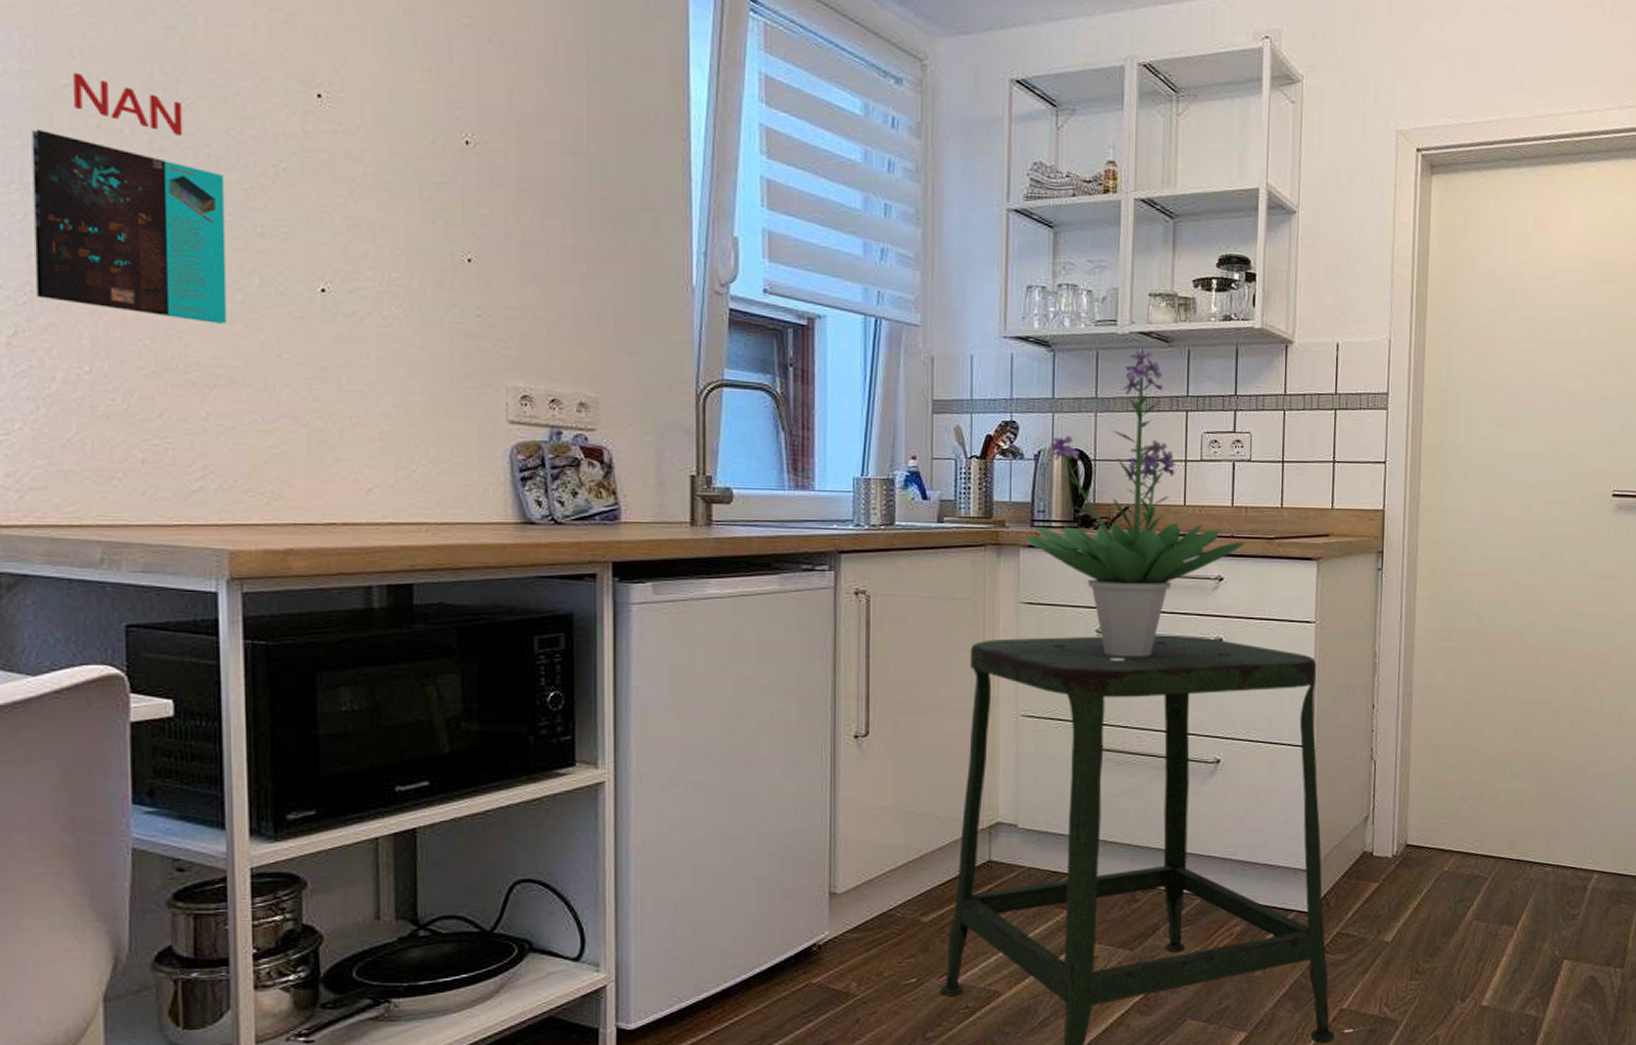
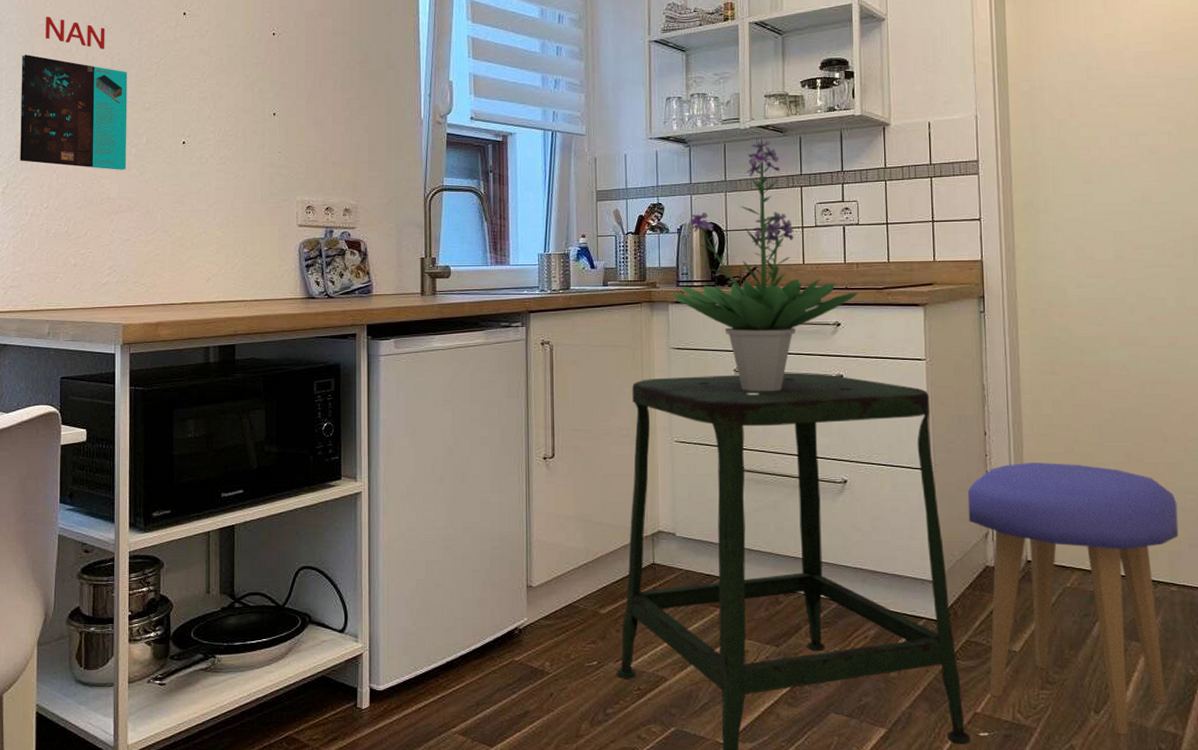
stool: none [1349,738,1559,1021] -> present [967,463,1179,734]

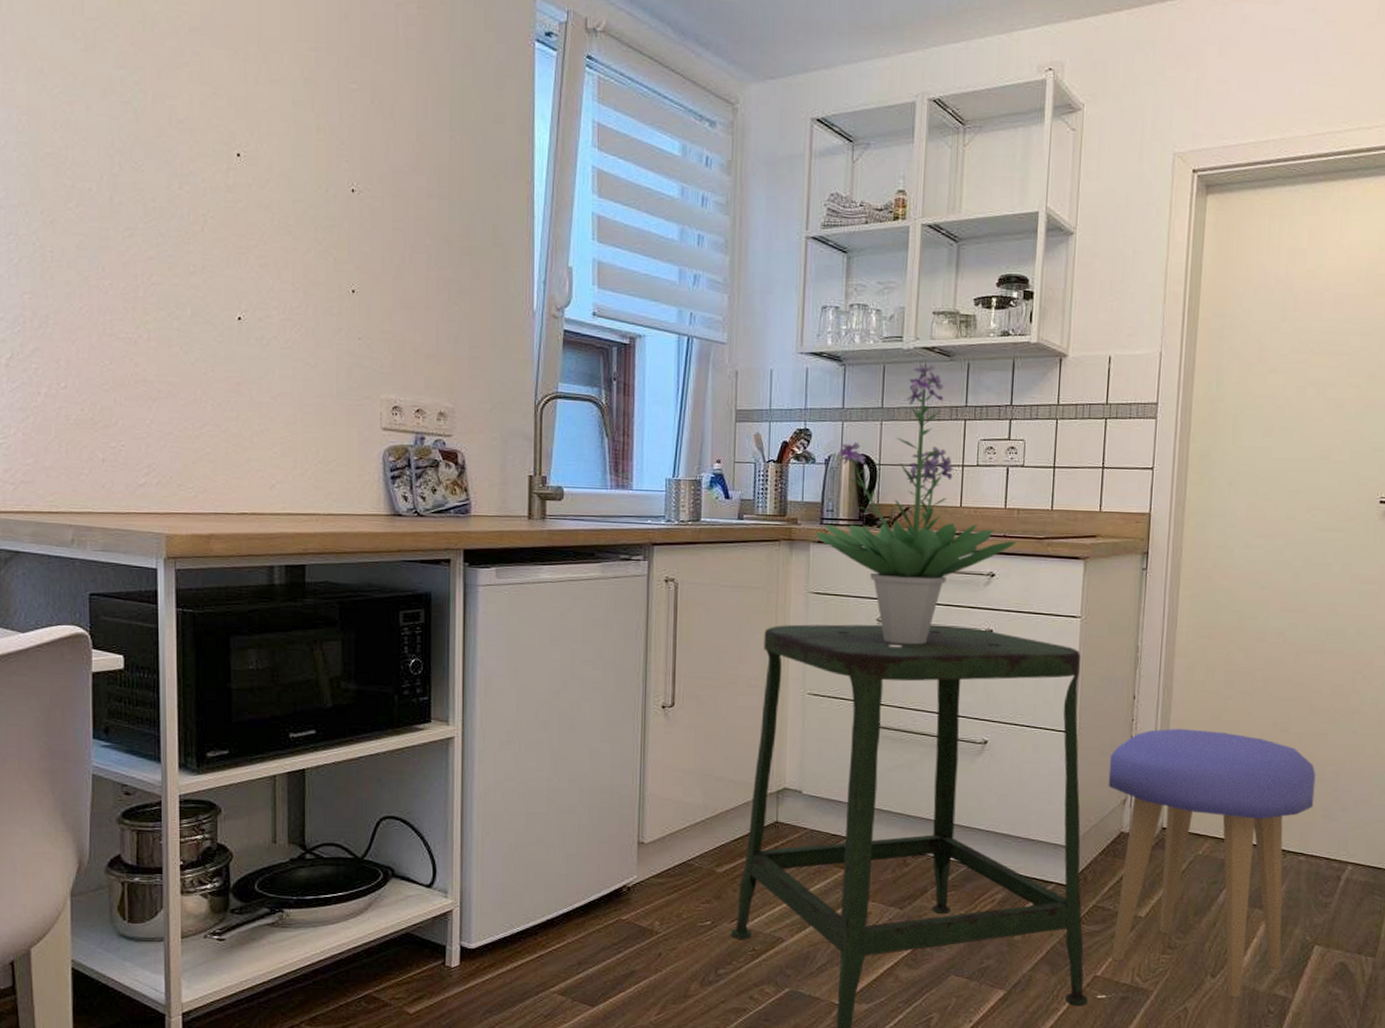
calendar: present [20,17,128,170] -> none [25,143,167,347]

